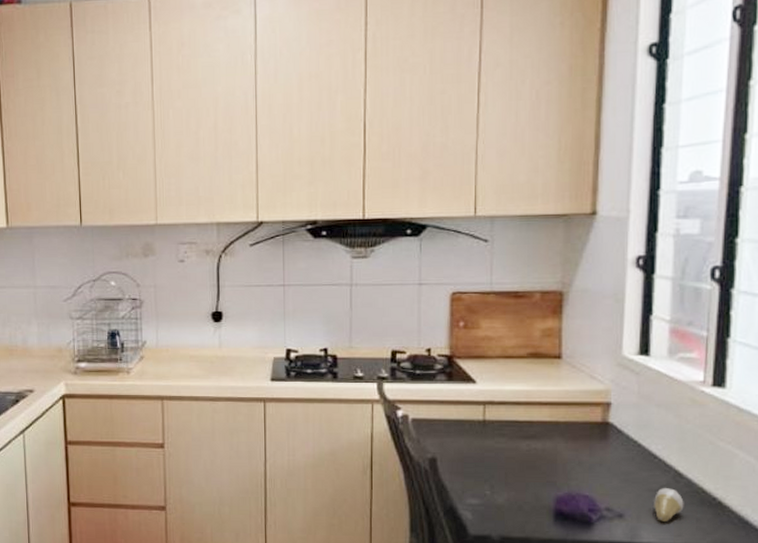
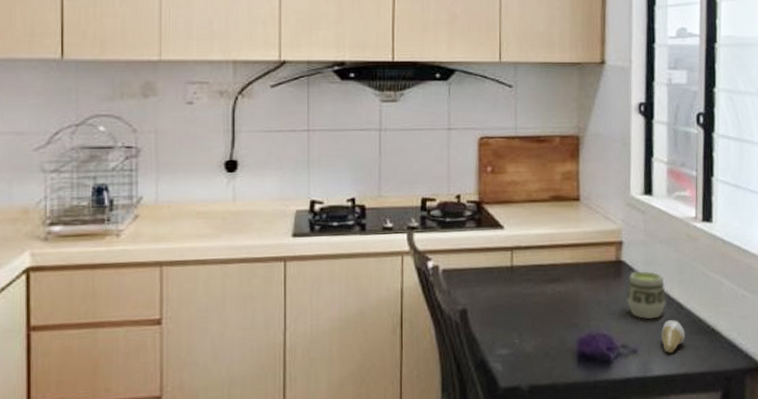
cup: none [613,434,662,484] -> present [626,270,666,319]

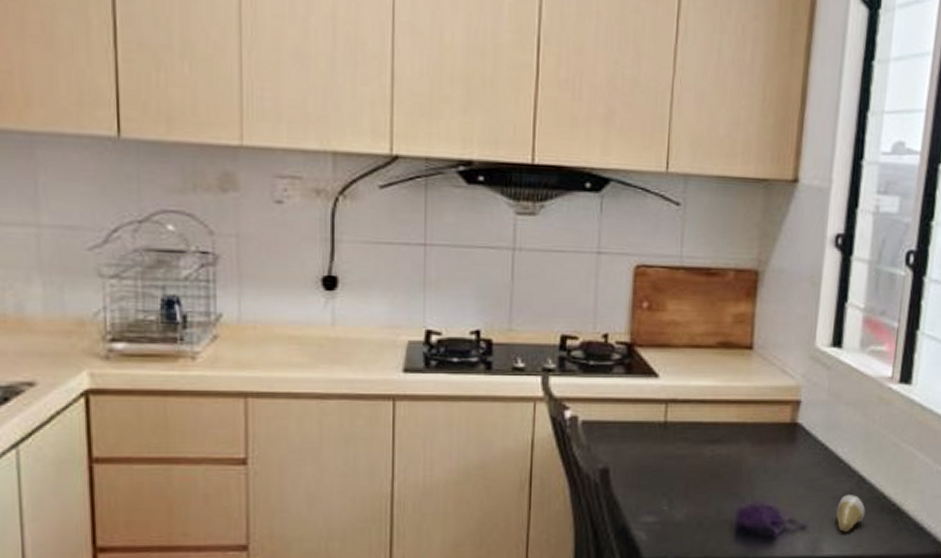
cup: present [626,270,666,319] -> none [799,436,847,492]

